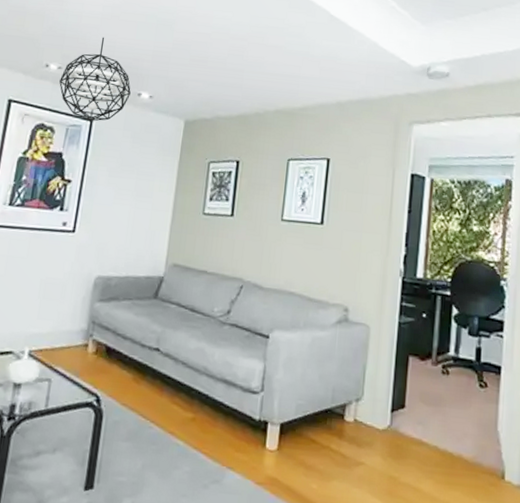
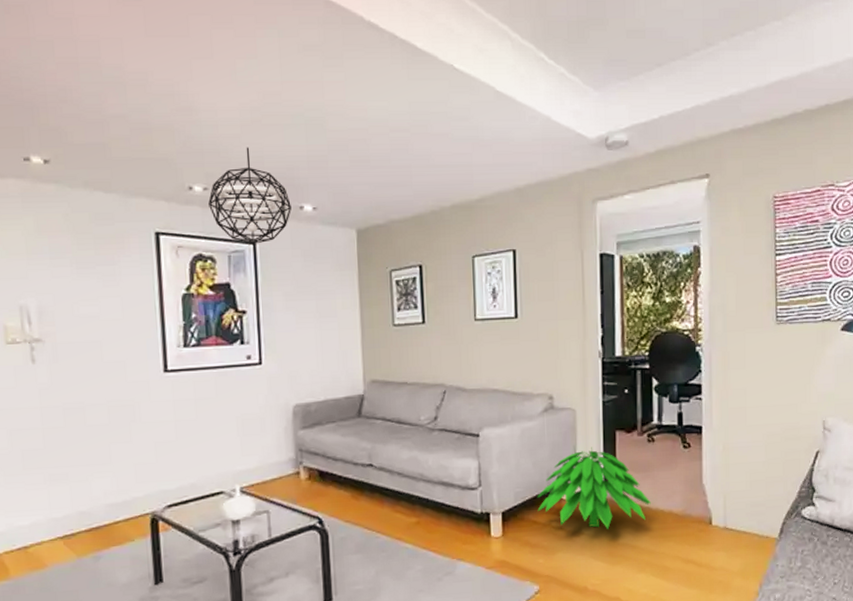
indoor plant: none [317,369,439,463] -> present [537,447,651,529]

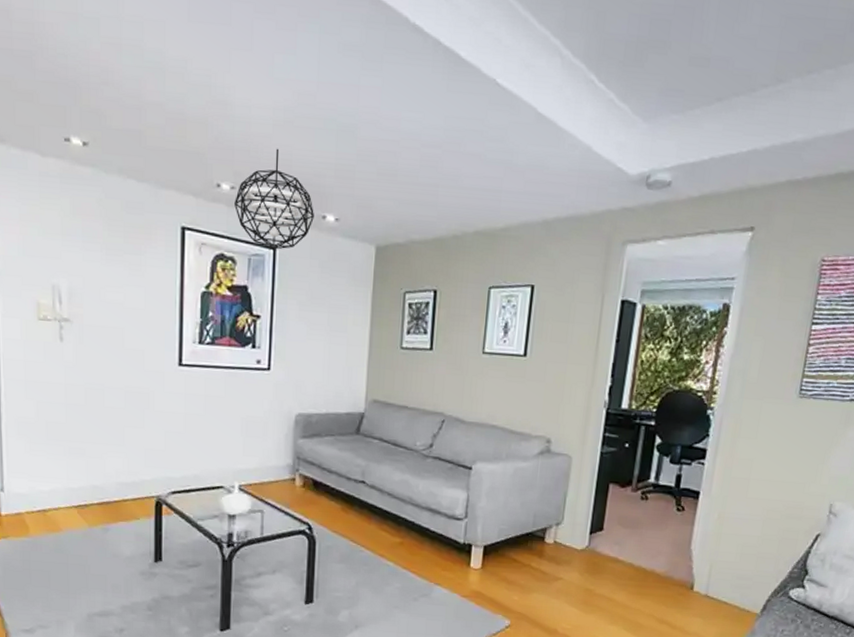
indoor plant: present [537,447,651,529] -> none [519,496,634,578]

